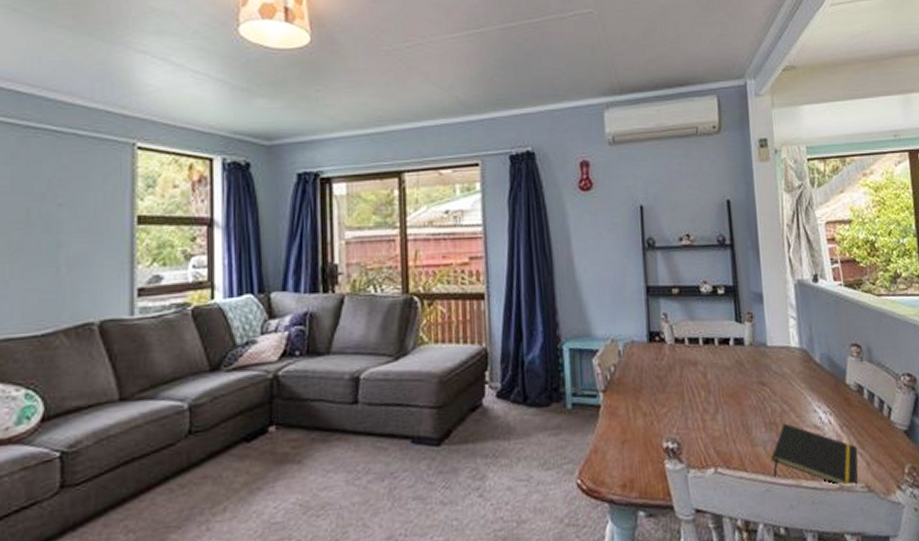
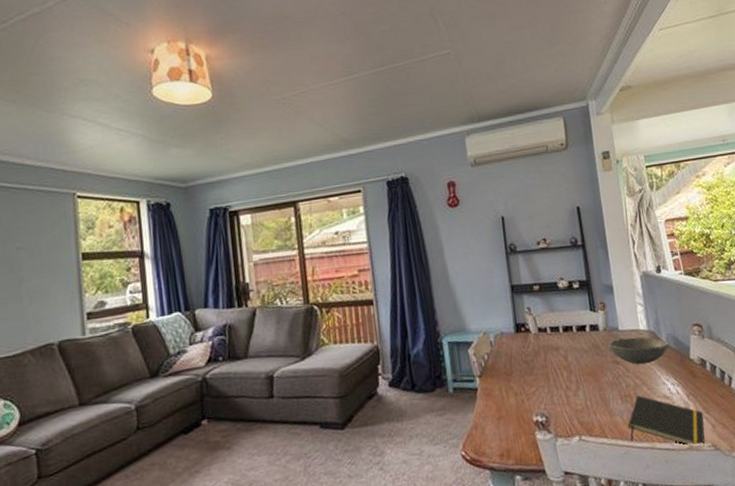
bowl: none [753,355,823,388] -> present [607,337,669,365]

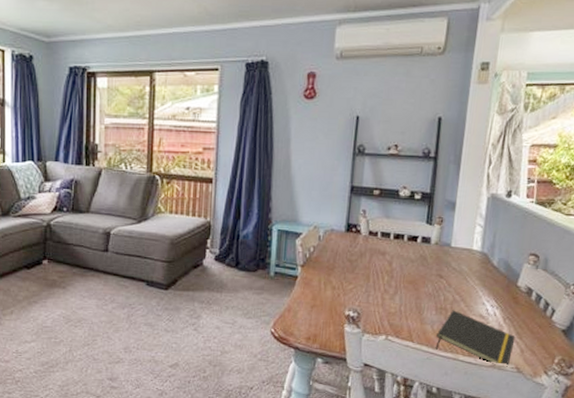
bowl: present [607,337,669,365] -> none [435,255,499,283]

